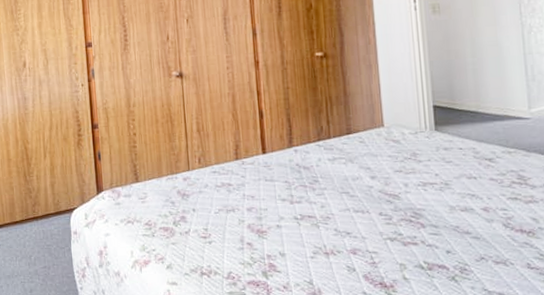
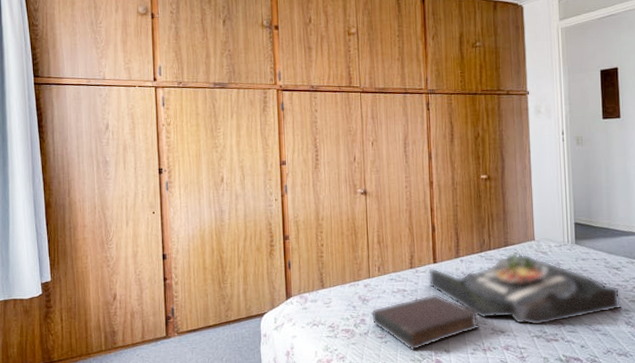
book: none [191,187,319,253] -> present [371,293,479,351]
serving tray: none [256,140,497,227] -> present [428,252,622,326]

